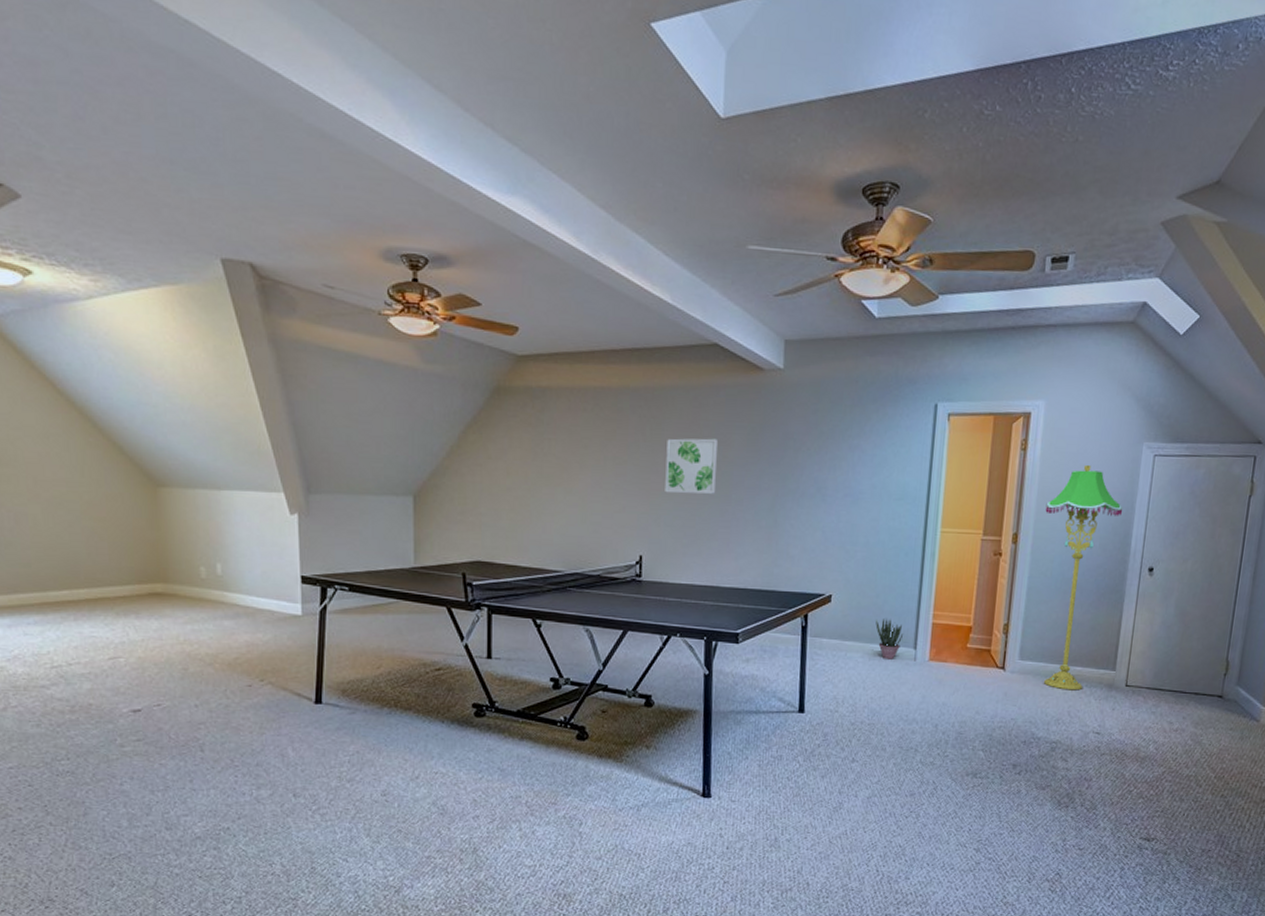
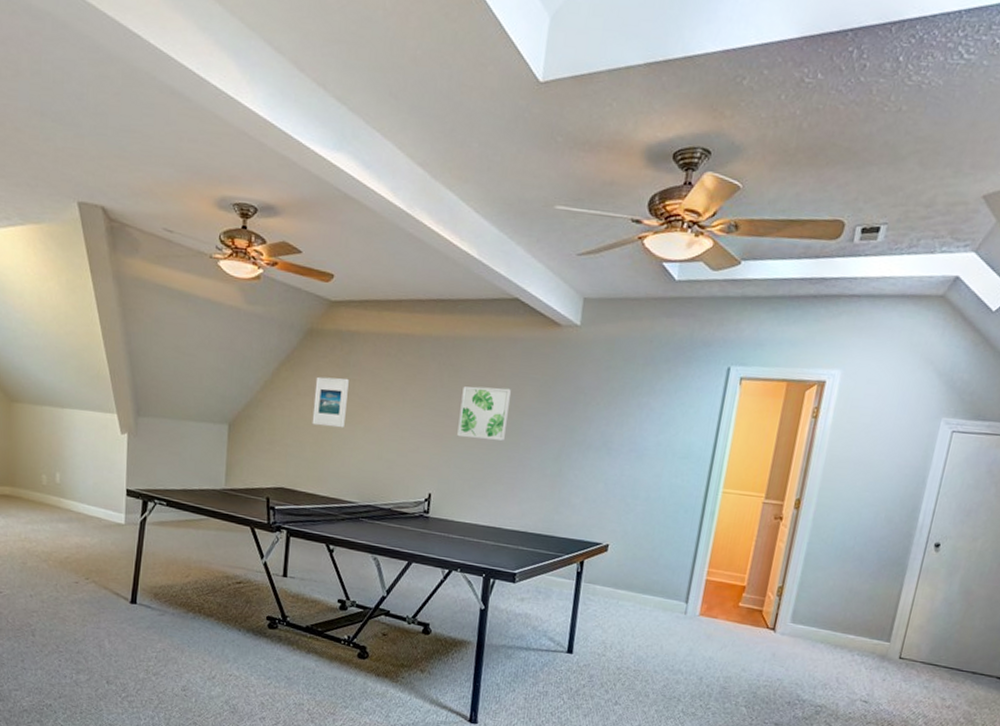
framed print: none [506,437,544,492] -> present [312,376,349,428]
potted plant: present [875,617,904,659] -> none [649,570,677,611]
floor lamp: present [1044,464,1122,691] -> none [814,436,913,658]

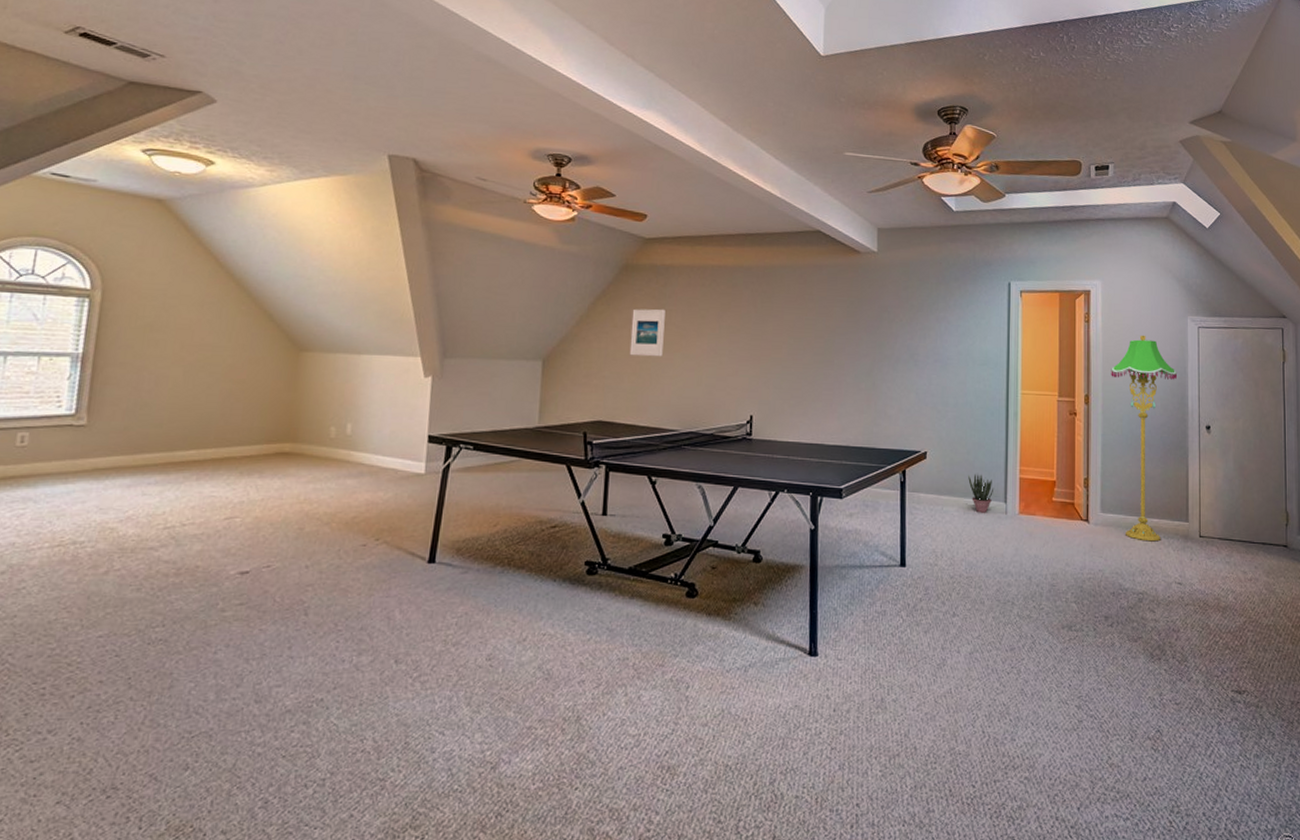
wall art: present [457,386,512,441] -> none [774,310,822,360]
potted plant: none [649,570,677,611] -> present [968,473,994,513]
floor lamp: none [814,436,913,658] -> present [1111,335,1177,542]

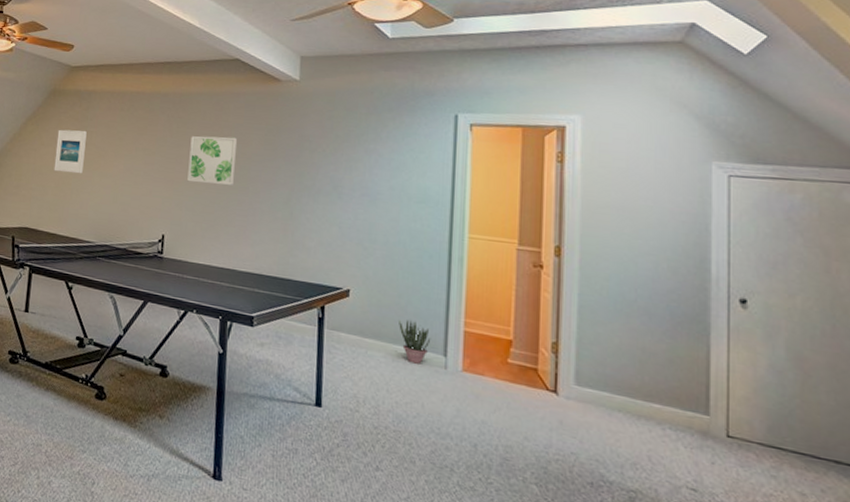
wall art: none [774,310,822,360] -> present [187,135,238,185]
floor lamp: present [1111,335,1177,542] -> none [593,181,693,432]

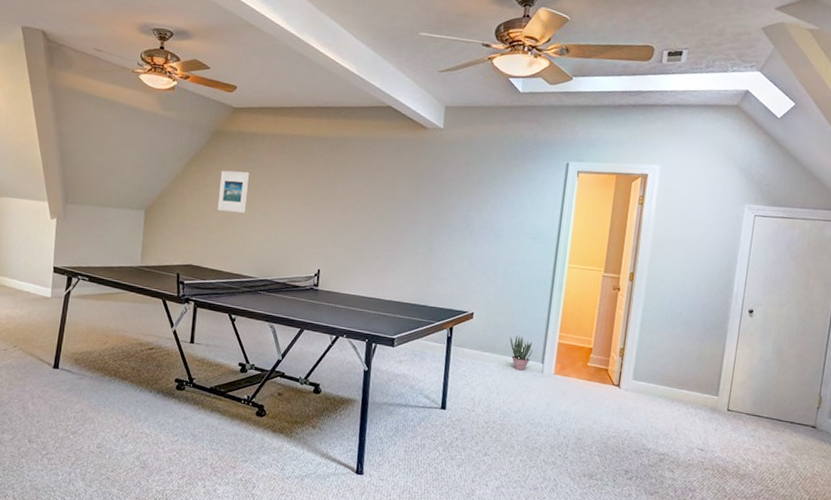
wall art: present [187,135,238,185] -> none [342,178,388,224]

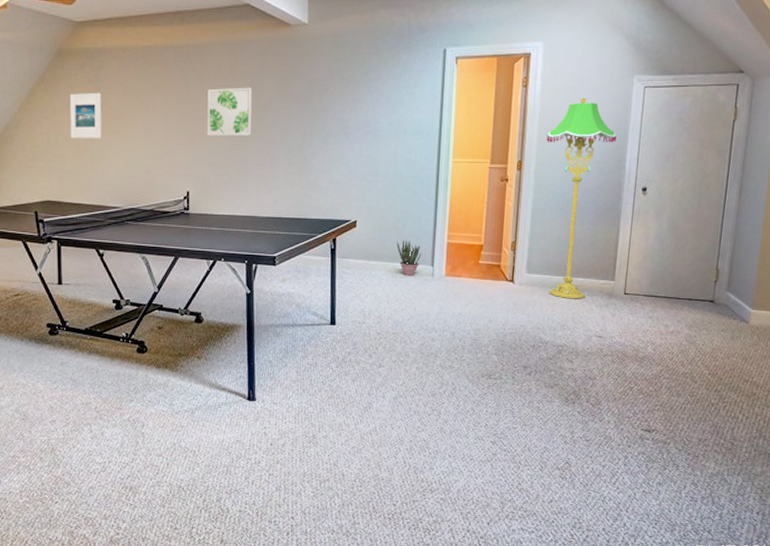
wall art: none [342,178,388,224] -> present [207,87,253,137]
floor lamp: none [654,219,726,411] -> present [546,97,616,299]

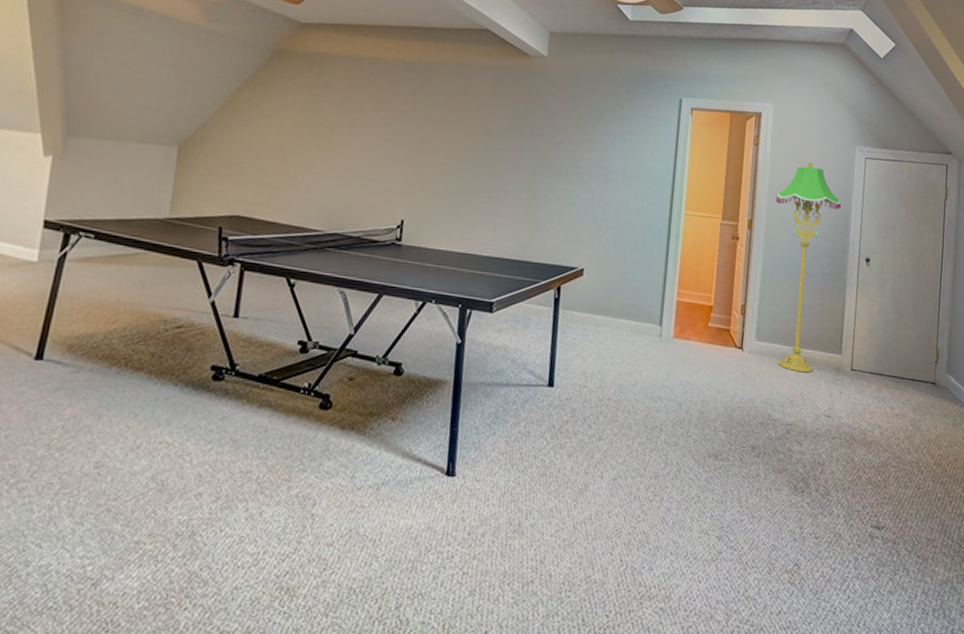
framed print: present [69,92,101,139] -> none [275,97,318,152]
wall art: present [207,87,253,137] -> none [430,110,485,165]
potted plant: present [396,239,422,276] -> none [624,293,650,335]

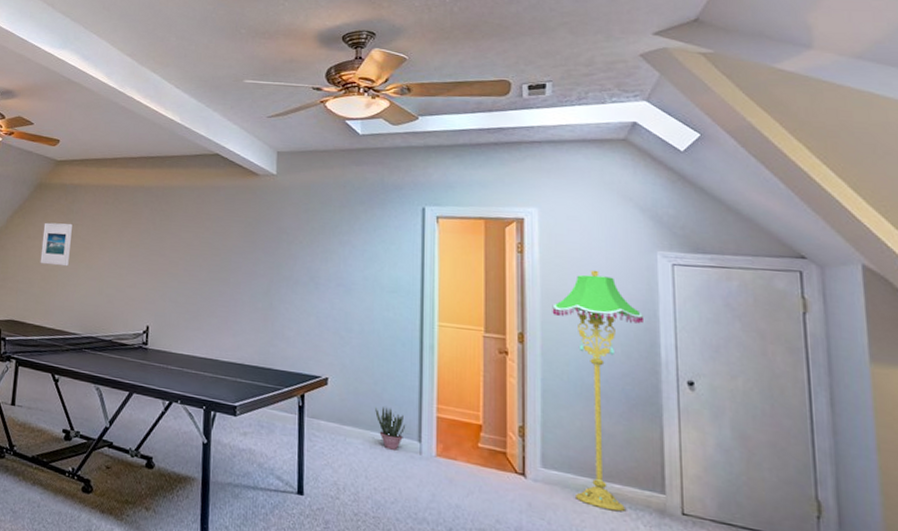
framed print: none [275,97,318,152] -> present [40,222,72,267]
potted plant: none [624,293,650,335] -> present [375,406,406,450]

